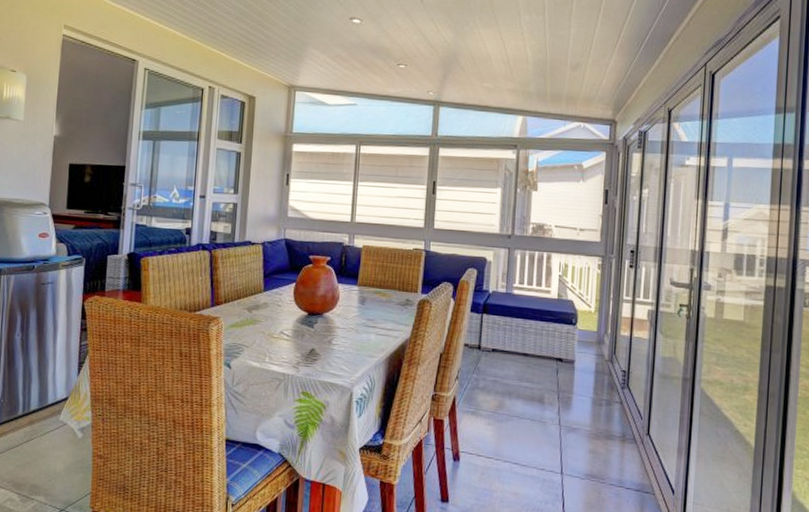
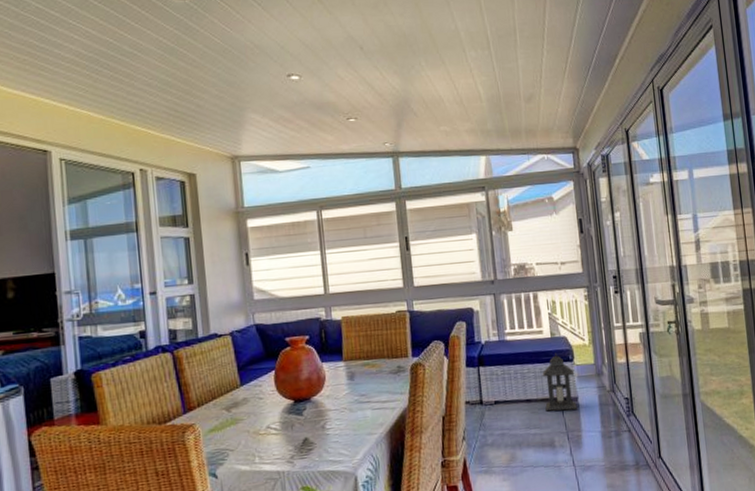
lantern: none [540,314,574,372] -> present [542,352,577,412]

